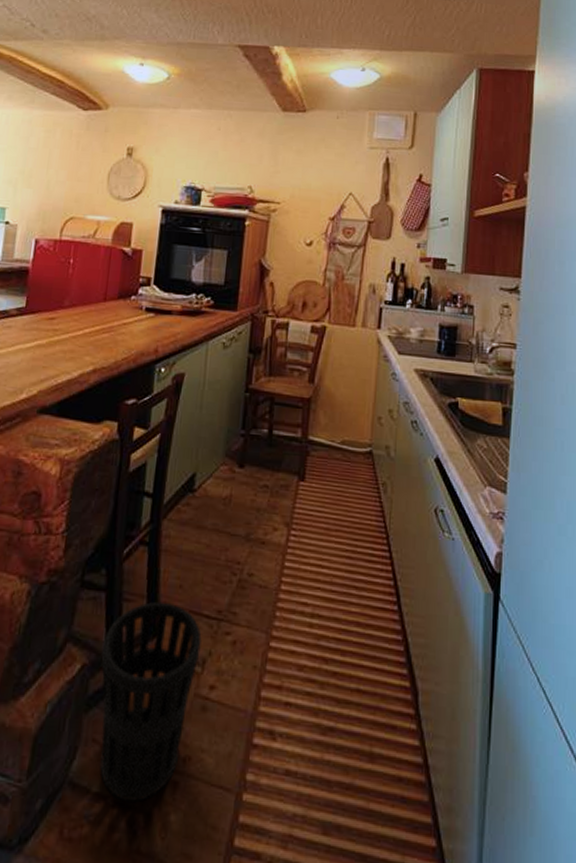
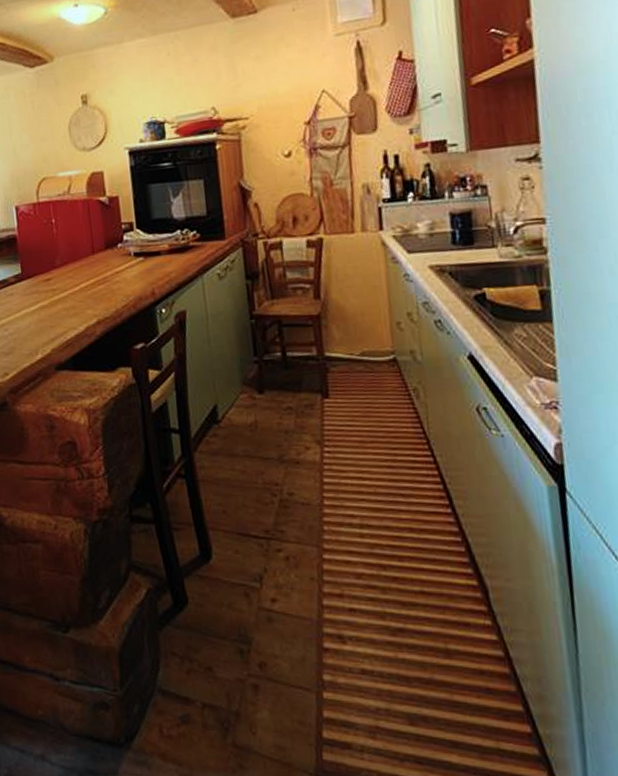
wastebasket: present [100,601,202,801] -> none [162,527,256,703]

